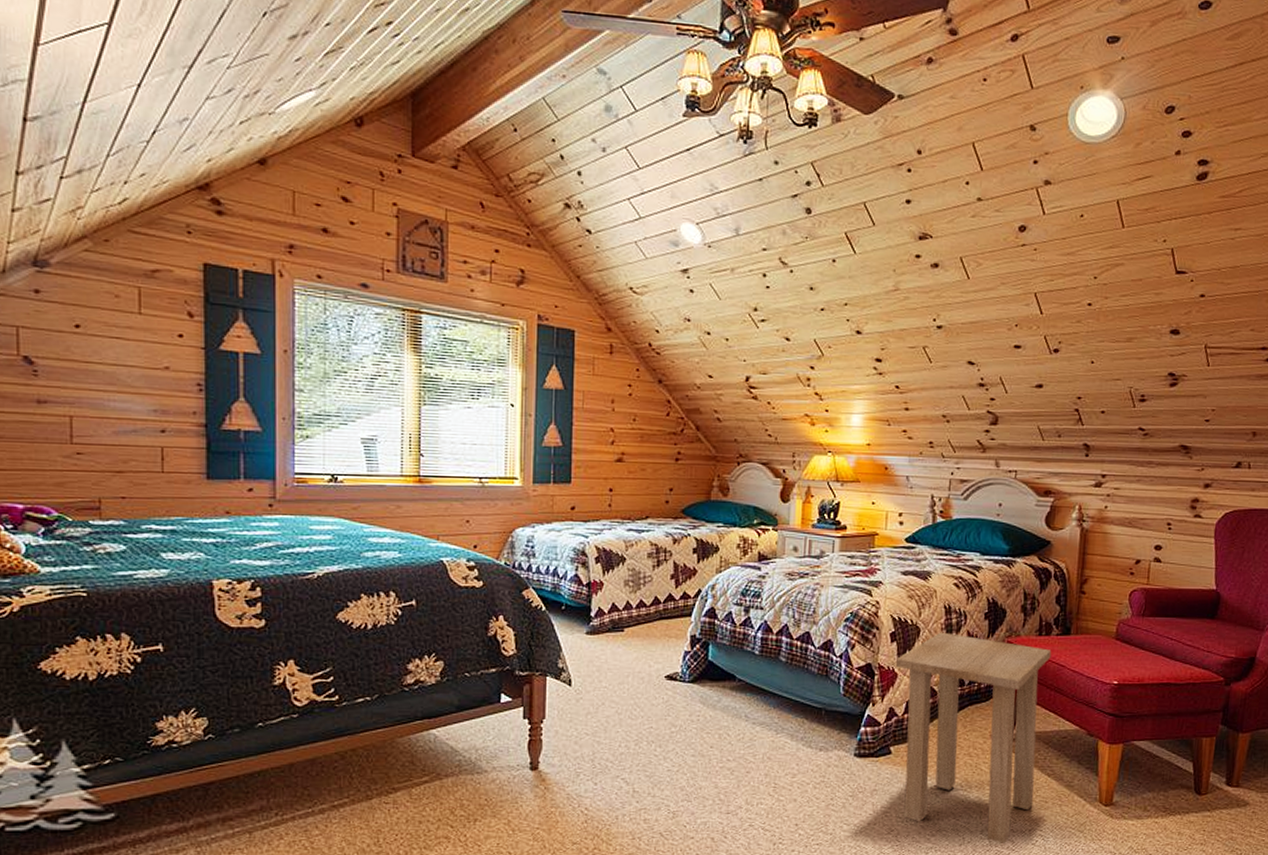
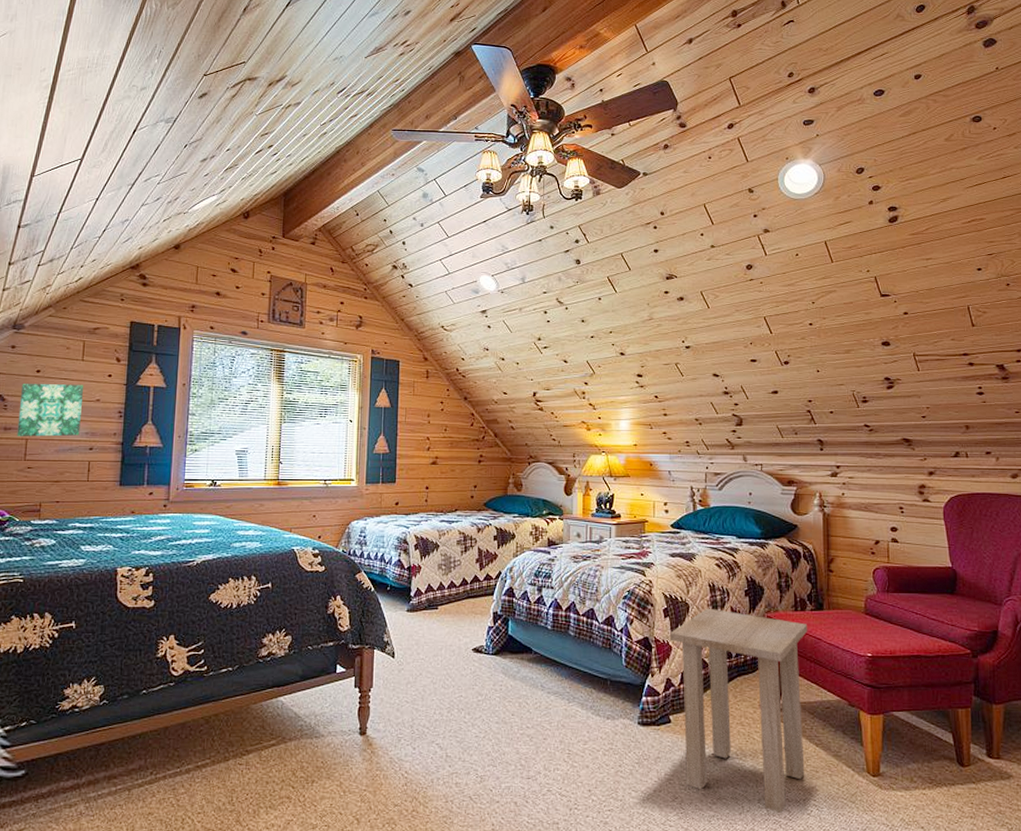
wall art: none [55,342,146,414] -> present [17,384,84,437]

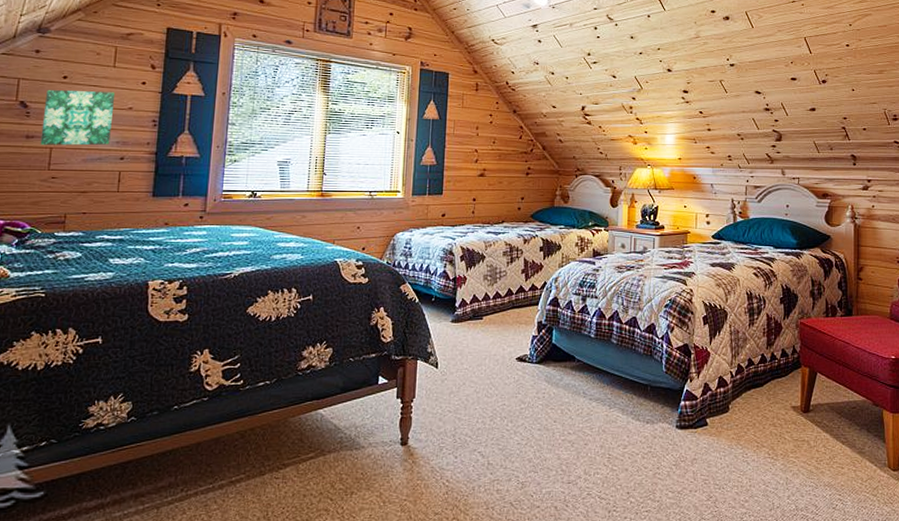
side table: present [670,608,808,813] -> none [709,315,838,508]

